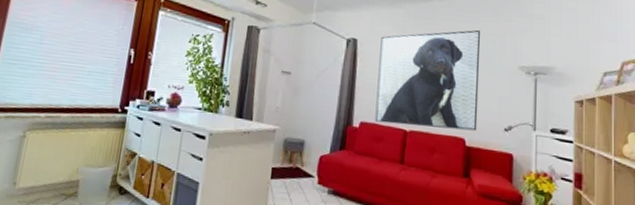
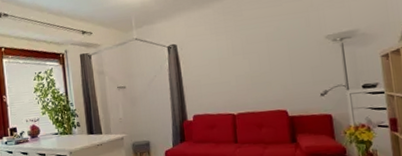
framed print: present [375,29,481,131] -> none [197,11,297,113]

